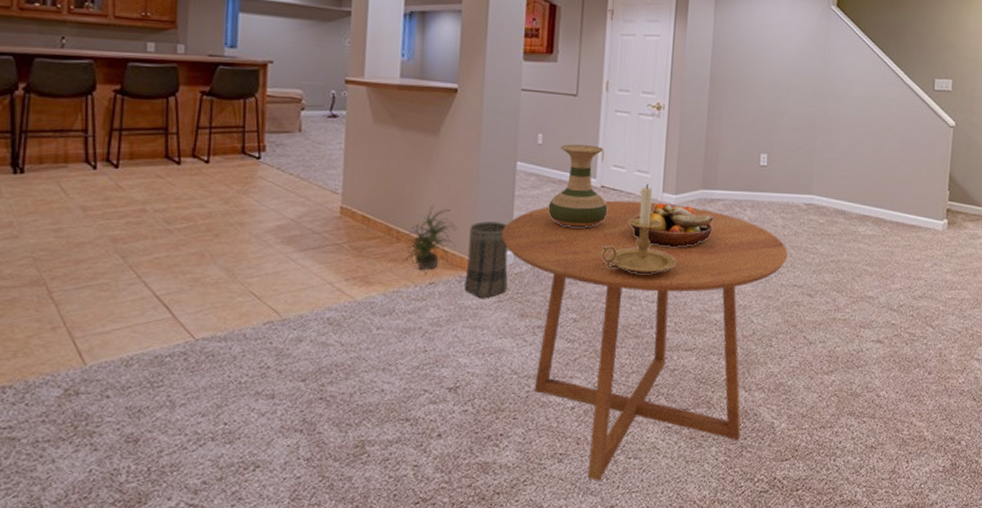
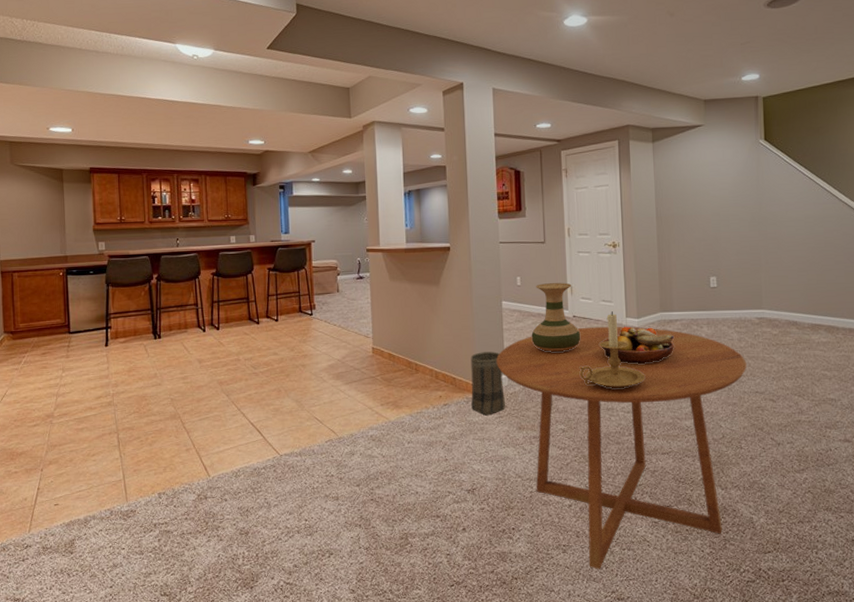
potted plant: present [401,205,458,271] -> none [419,341,462,395]

